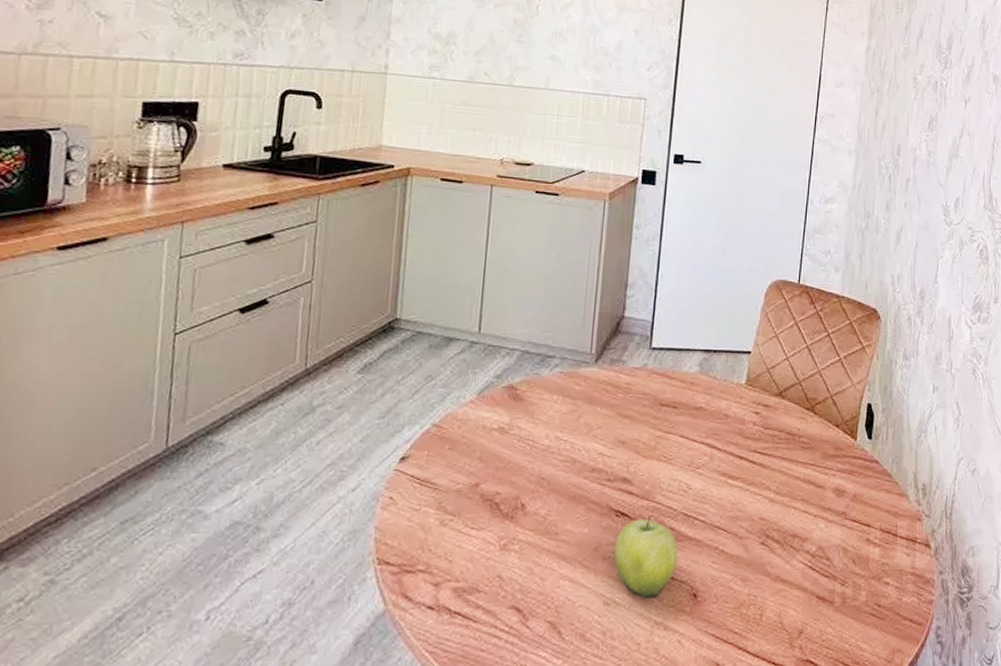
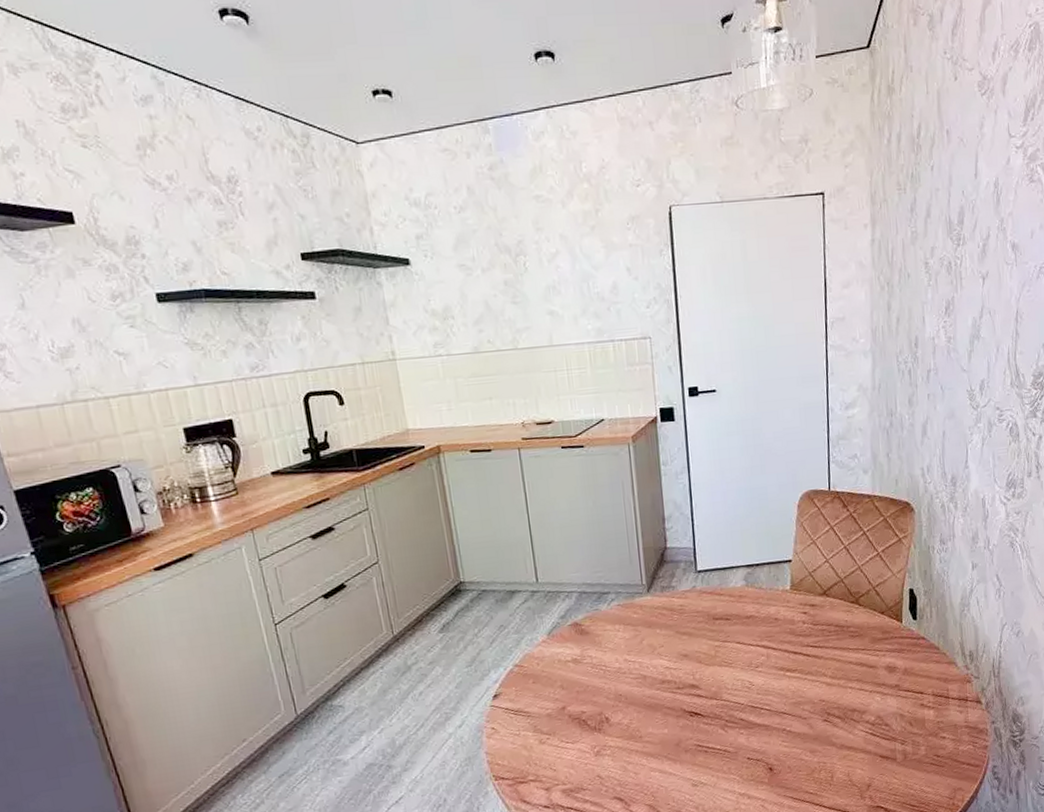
fruit: present [614,515,678,599] -> none [693,711,751,777]

